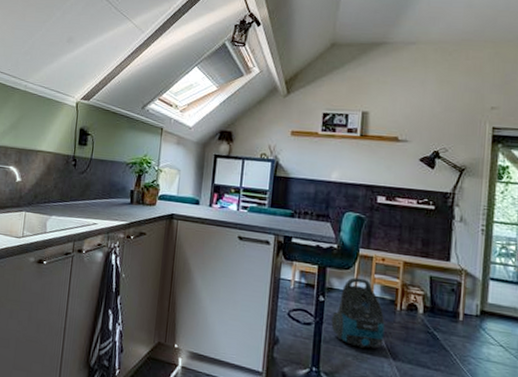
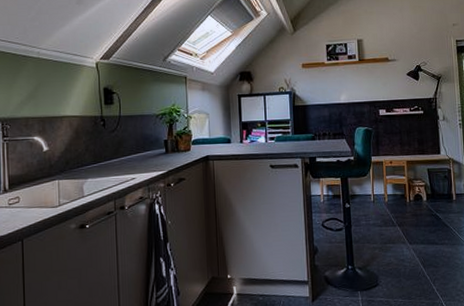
vacuum cleaner: present [331,277,385,349] -> none [358,181,401,240]

